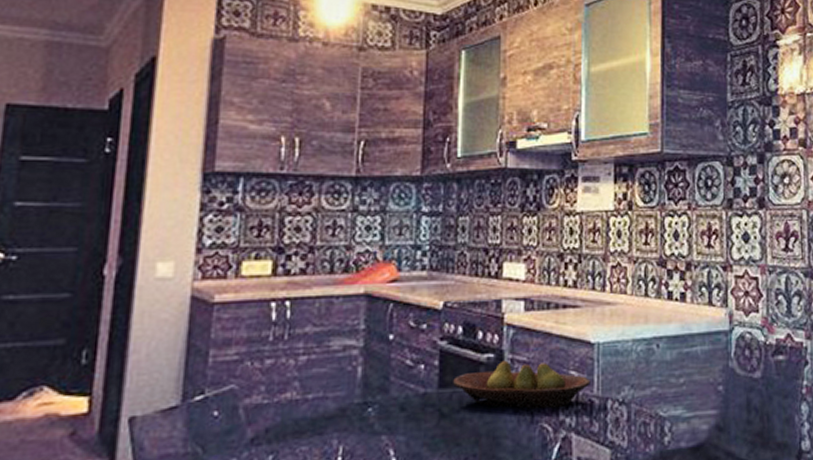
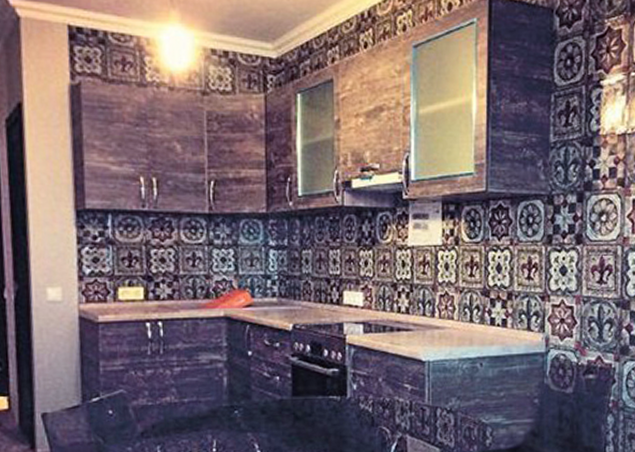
fruit bowl: present [453,360,591,409] -> none [304,374,422,415]

